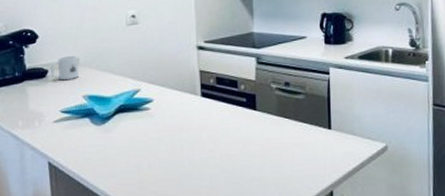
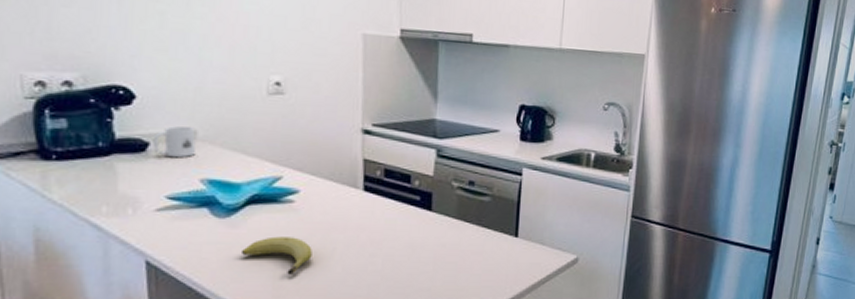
fruit: none [113,138,165,170] -> present [240,236,312,275]

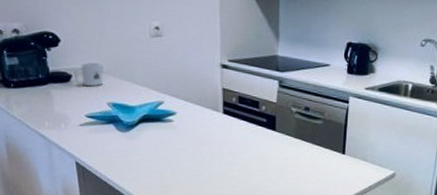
fruit: present [240,236,312,275] -> none [137,147,187,176]

